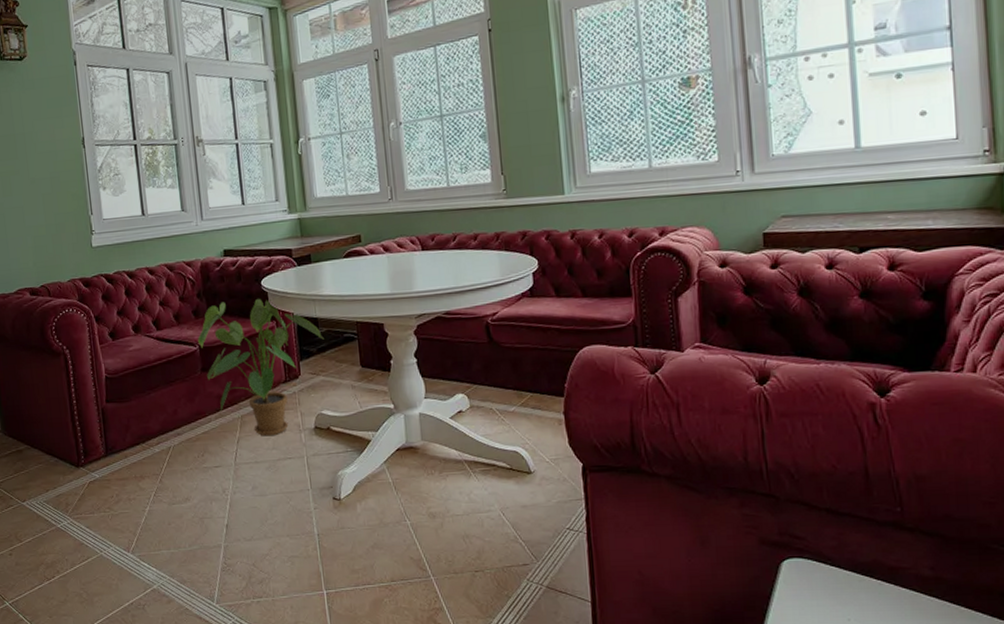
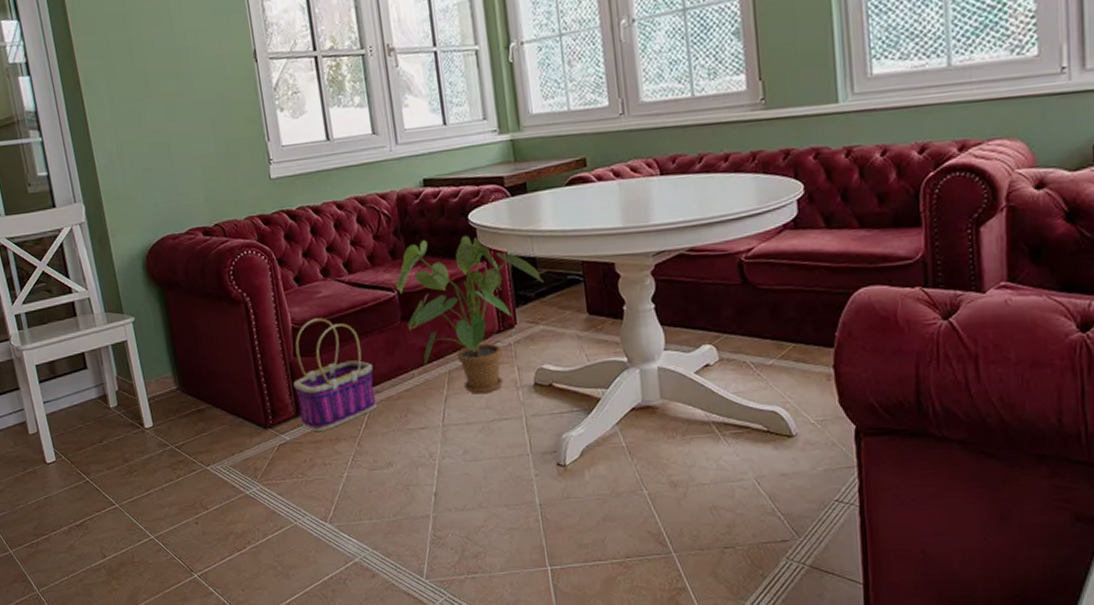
basket: none [104,368,178,471] -> present [293,318,377,432]

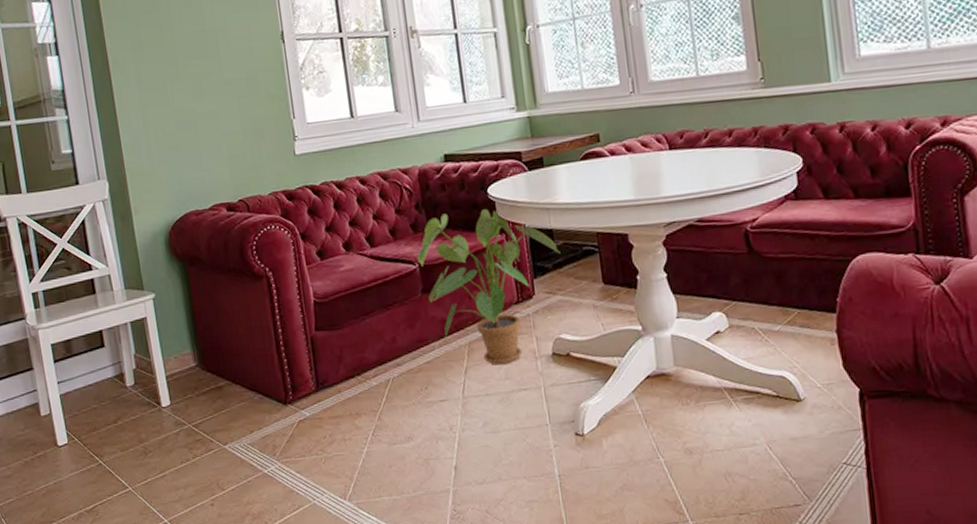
basket: present [293,318,377,432] -> none [314,291,398,407]

